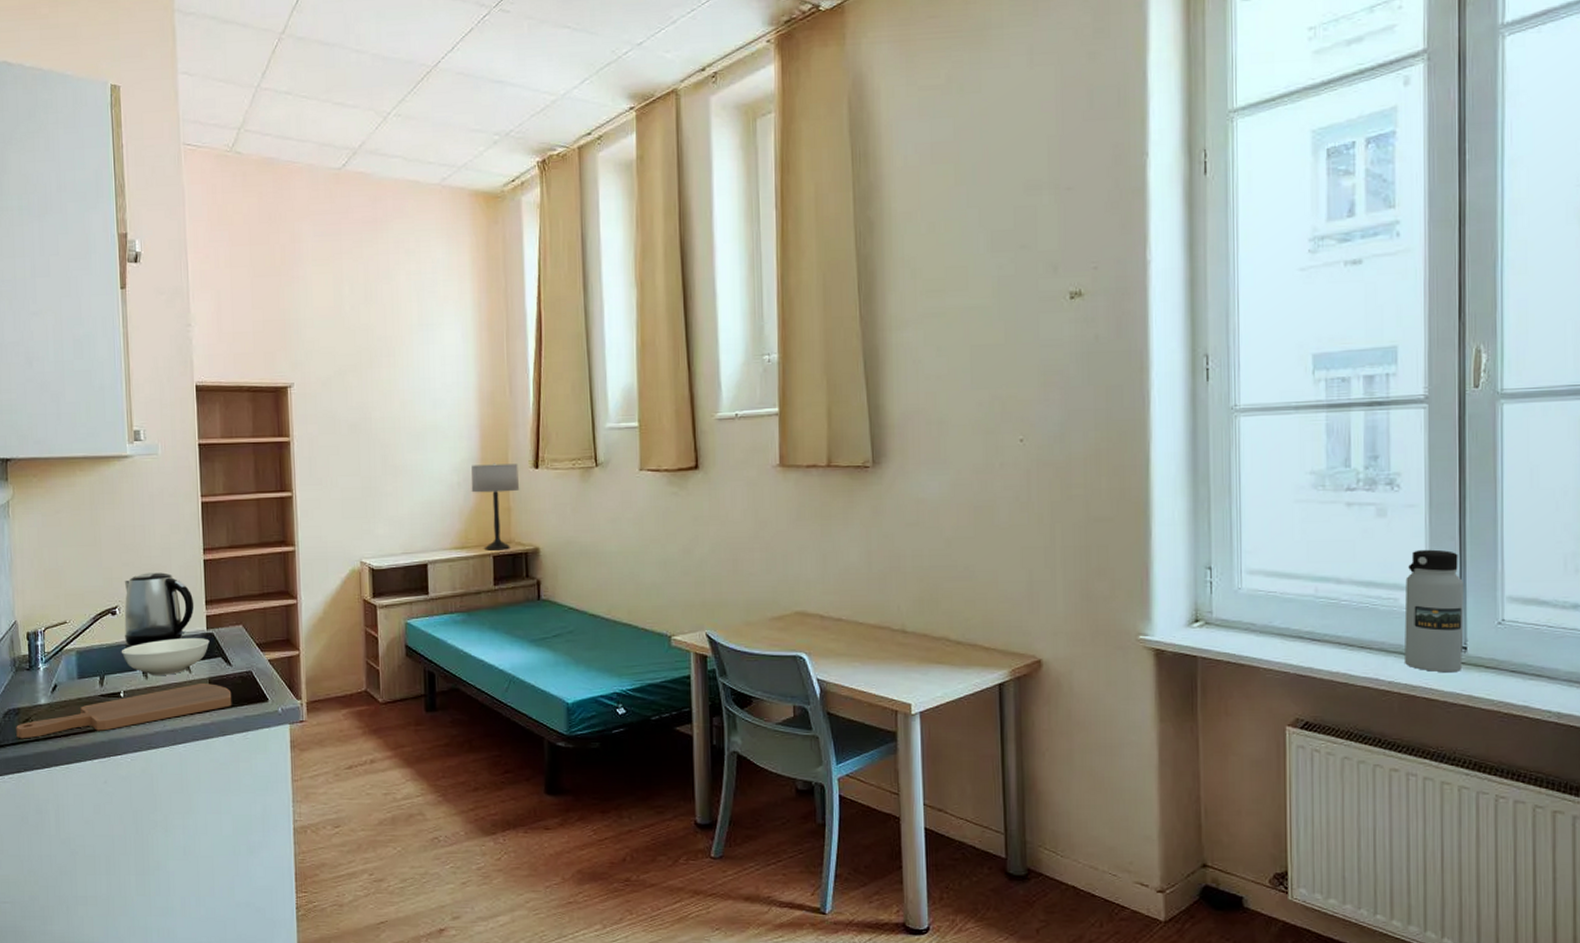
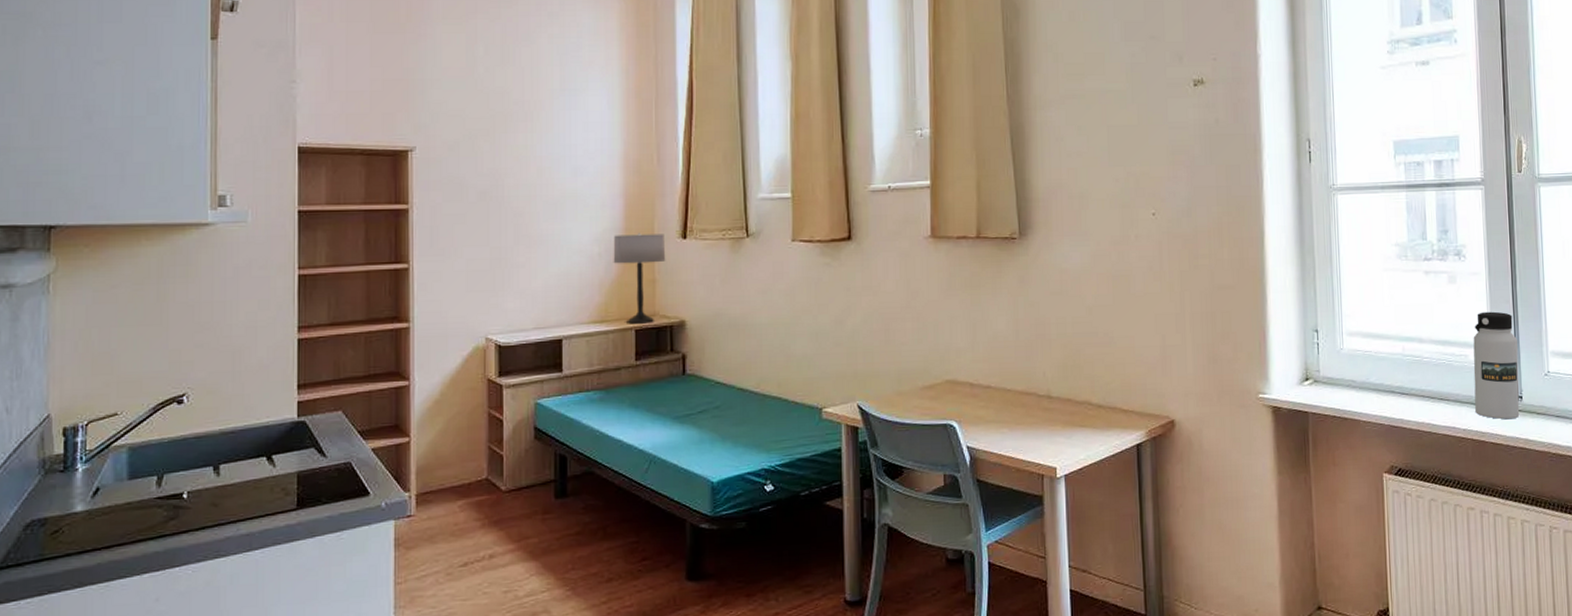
cutting board: present [16,682,232,739] -> none [40,477,325,555]
bowl: present [121,638,210,676] -> none [187,427,300,473]
kettle: present [124,572,194,648] -> none [193,354,284,442]

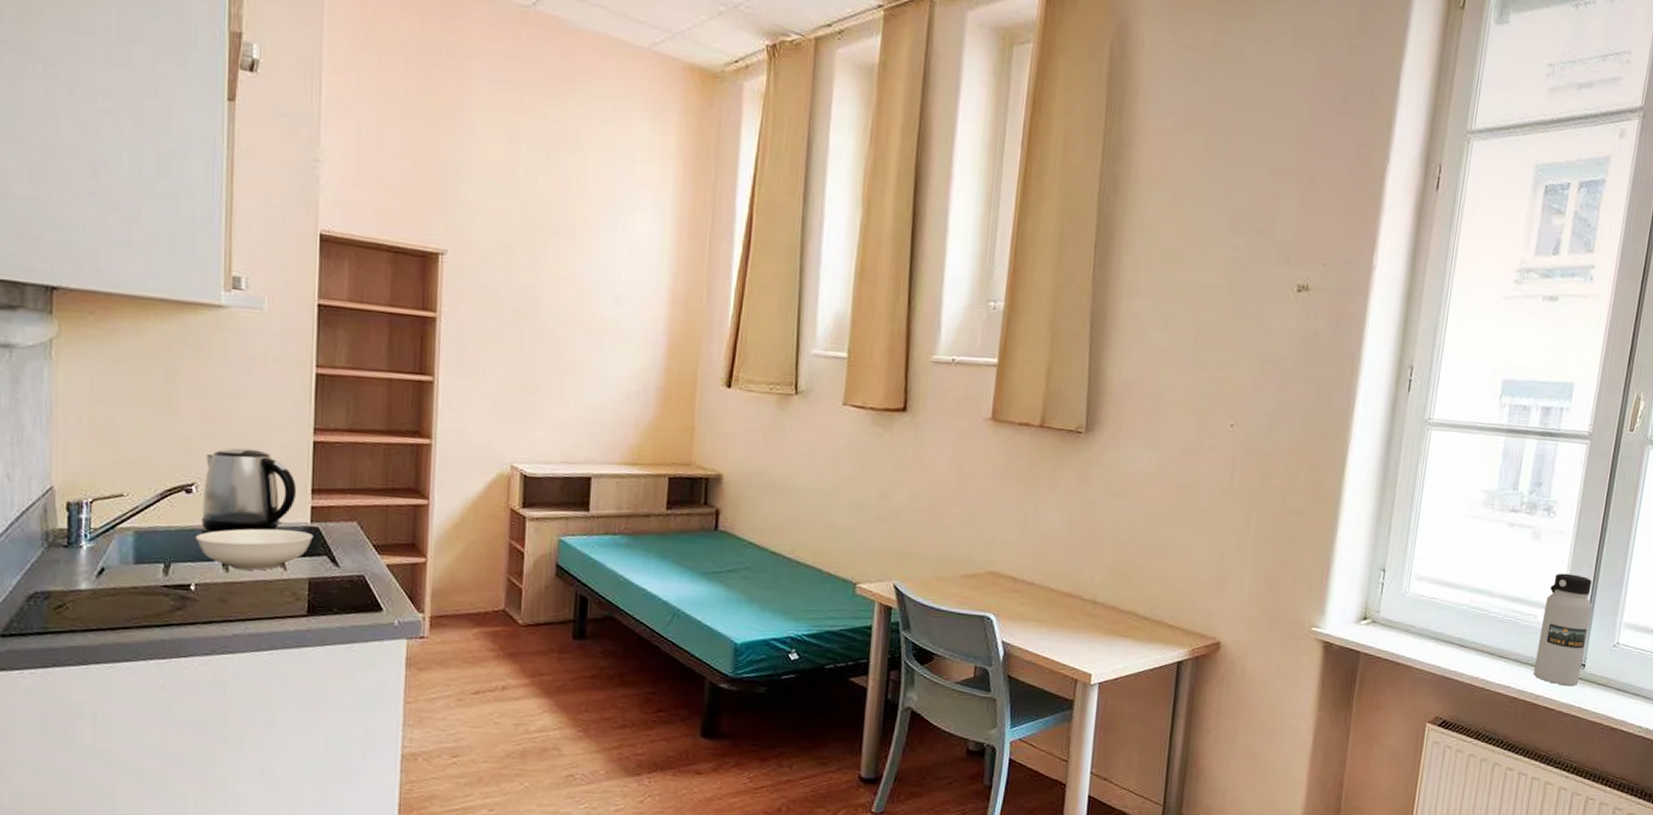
bowl: none [187,427,300,473] -> present [195,528,313,571]
kettle: none [193,354,284,442] -> present [202,448,297,534]
table lamp: present [613,233,666,324] -> none [651,374,708,472]

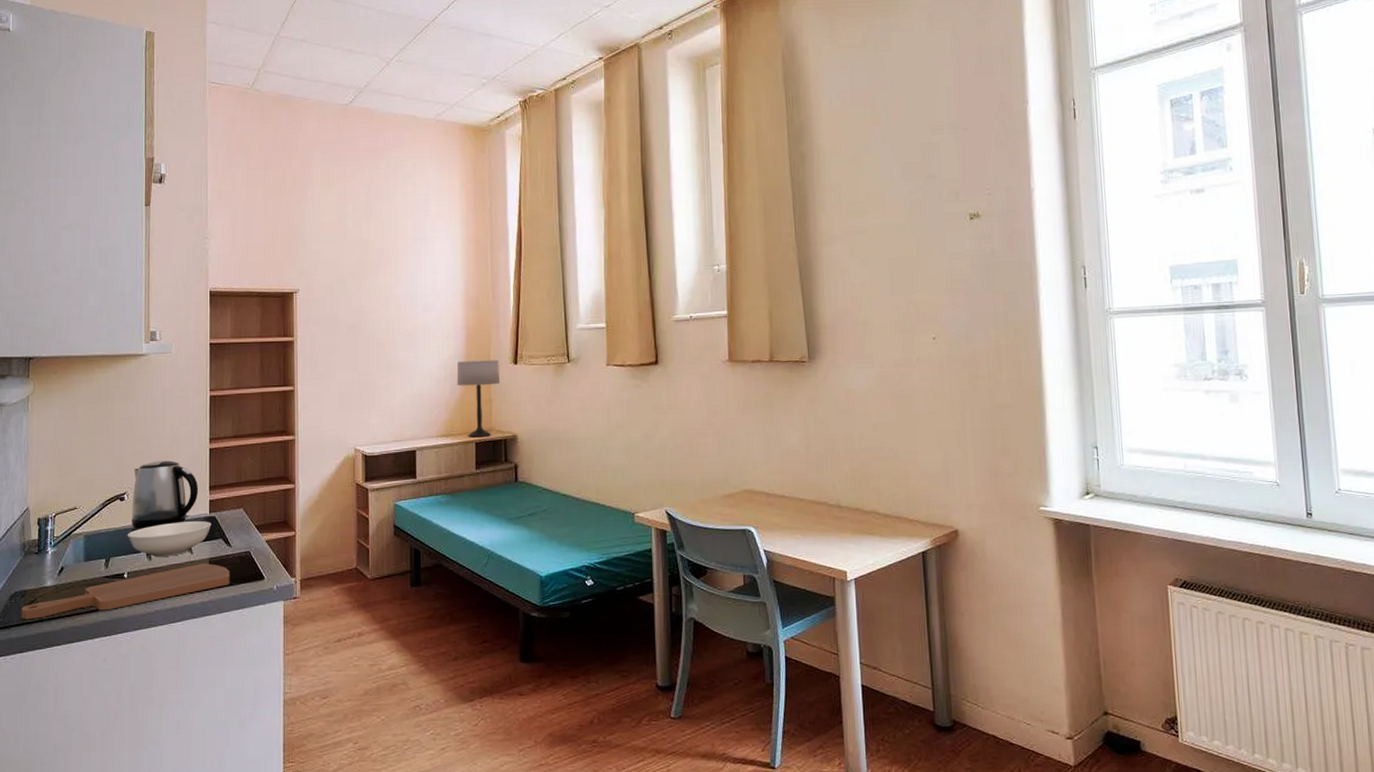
cutting board: none [44,582,337,629] -> present [21,563,230,620]
table lamp: none [651,374,708,472] -> present [456,359,501,438]
water bottle: present [1533,573,1592,686] -> none [1257,429,1310,536]

